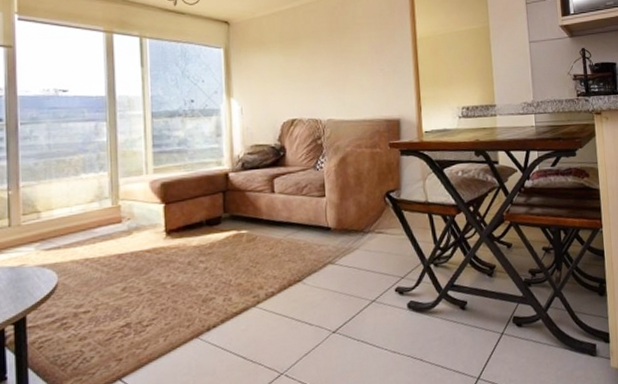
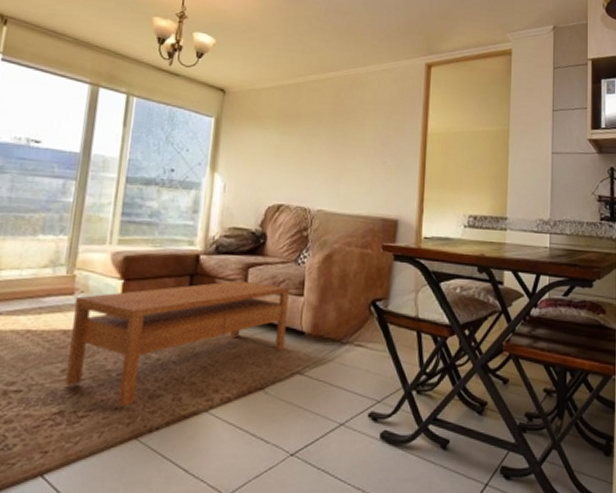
coffee table: none [123,190,315,313] -> present [65,280,290,407]

